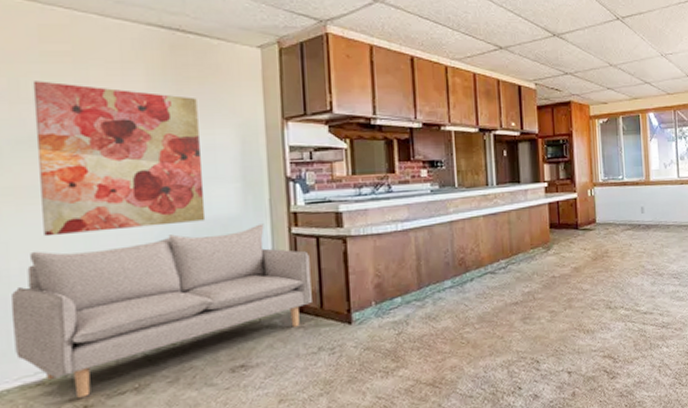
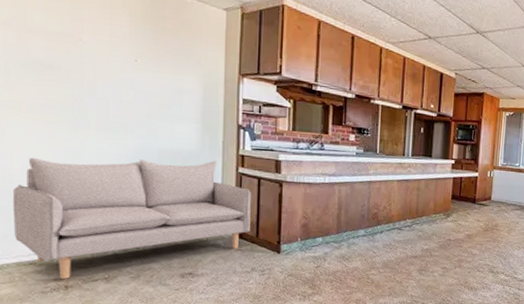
wall art: present [32,81,206,237] -> none [37,14,171,152]

